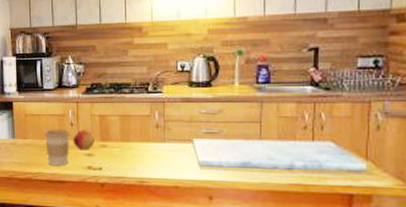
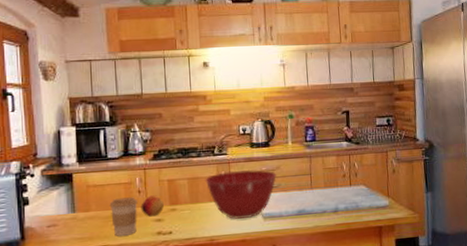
mixing bowl: none [137,111,218,164] -> present [205,169,276,219]

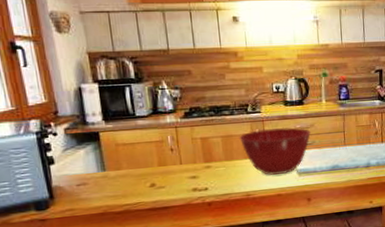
coffee cup: present [109,197,138,236] -> none [141,155,172,194]
fruit: present [140,195,165,217] -> none [174,153,199,174]

